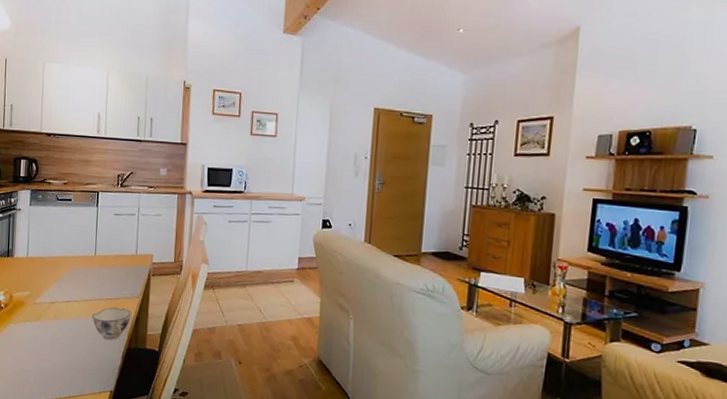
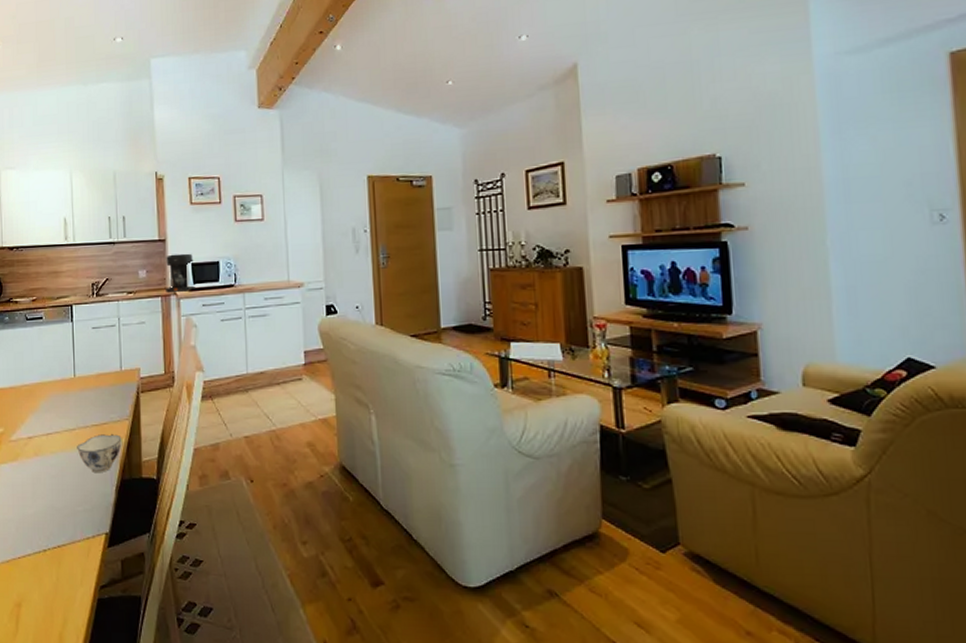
coffee maker: none [182,158,210,193] -> present [166,254,195,293]

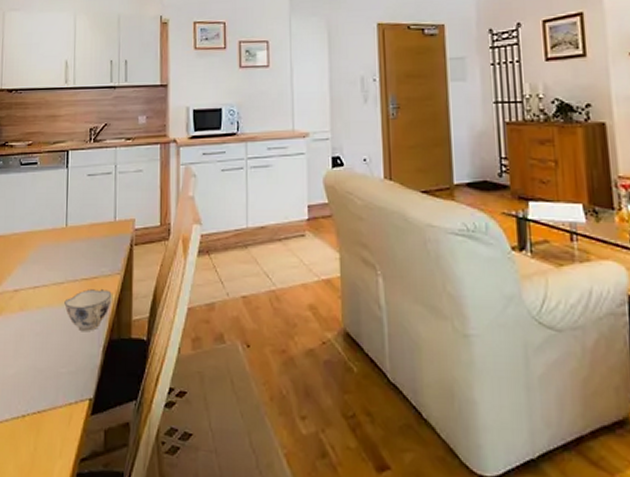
coffee maker: present [166,254,195,293] -> none [165,100,196,140]

